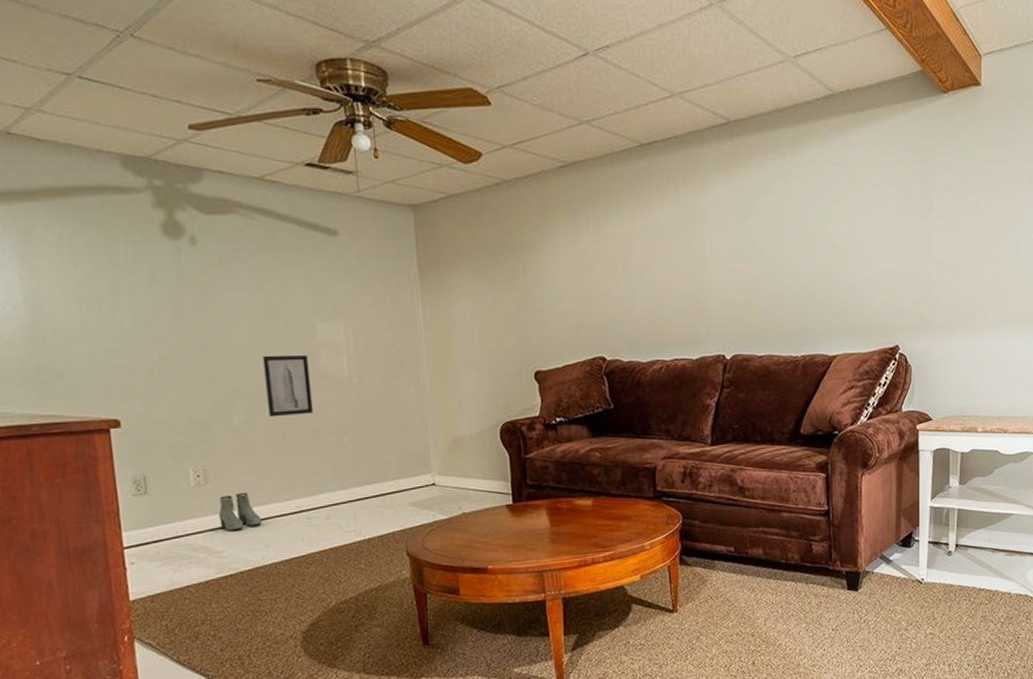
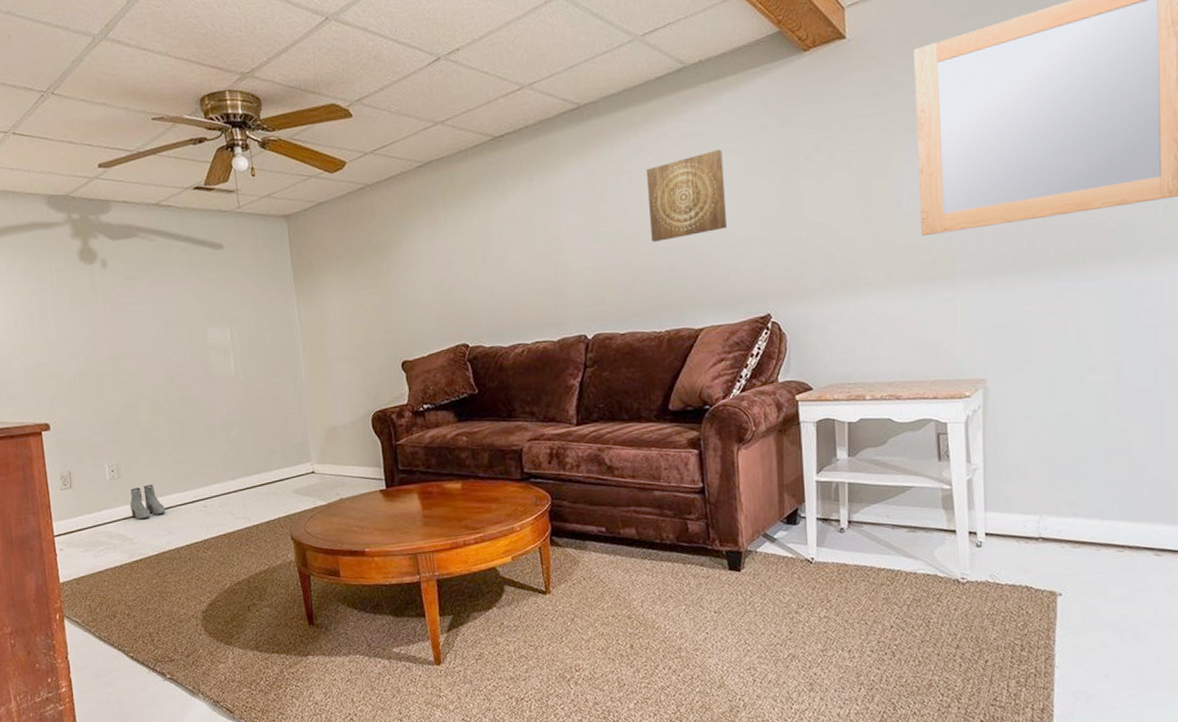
wall art: present [262,355,314,417] -> none [162,358,206,416]
wall art: none [790,180,863,267] -> present [645,149,727,242]

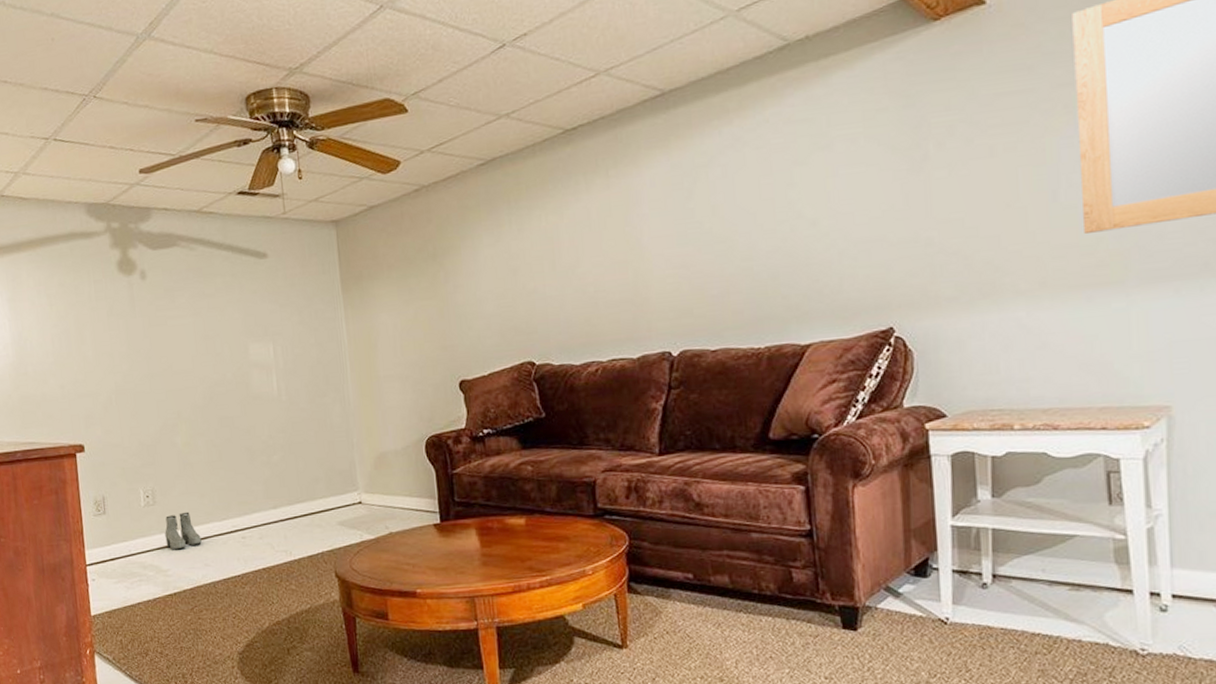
wall art: present [645,149,727,242] -> none [741,137,839,245]

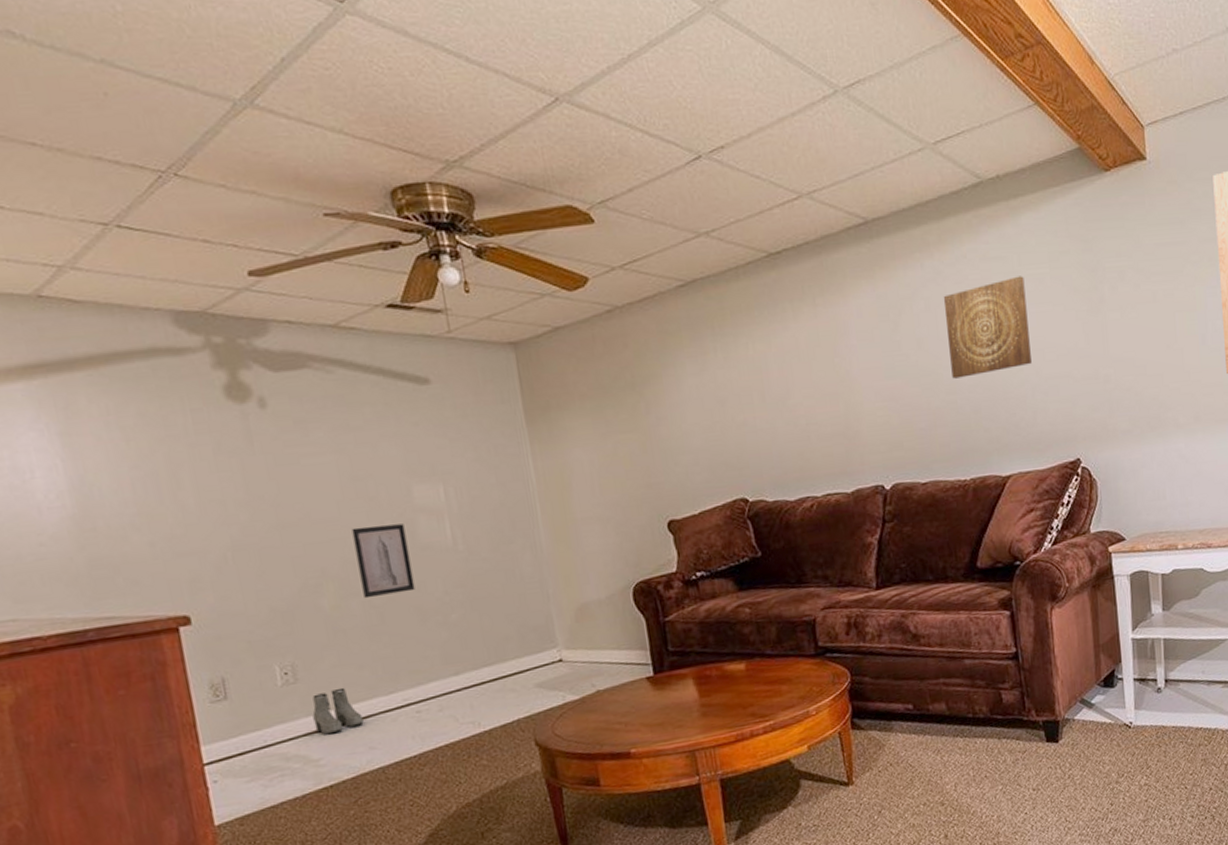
wall art: none [201,376,247,438] -> present [351,524,415,599]
wall art: none [741,137,839,245] -> present [943,276,1032,379]

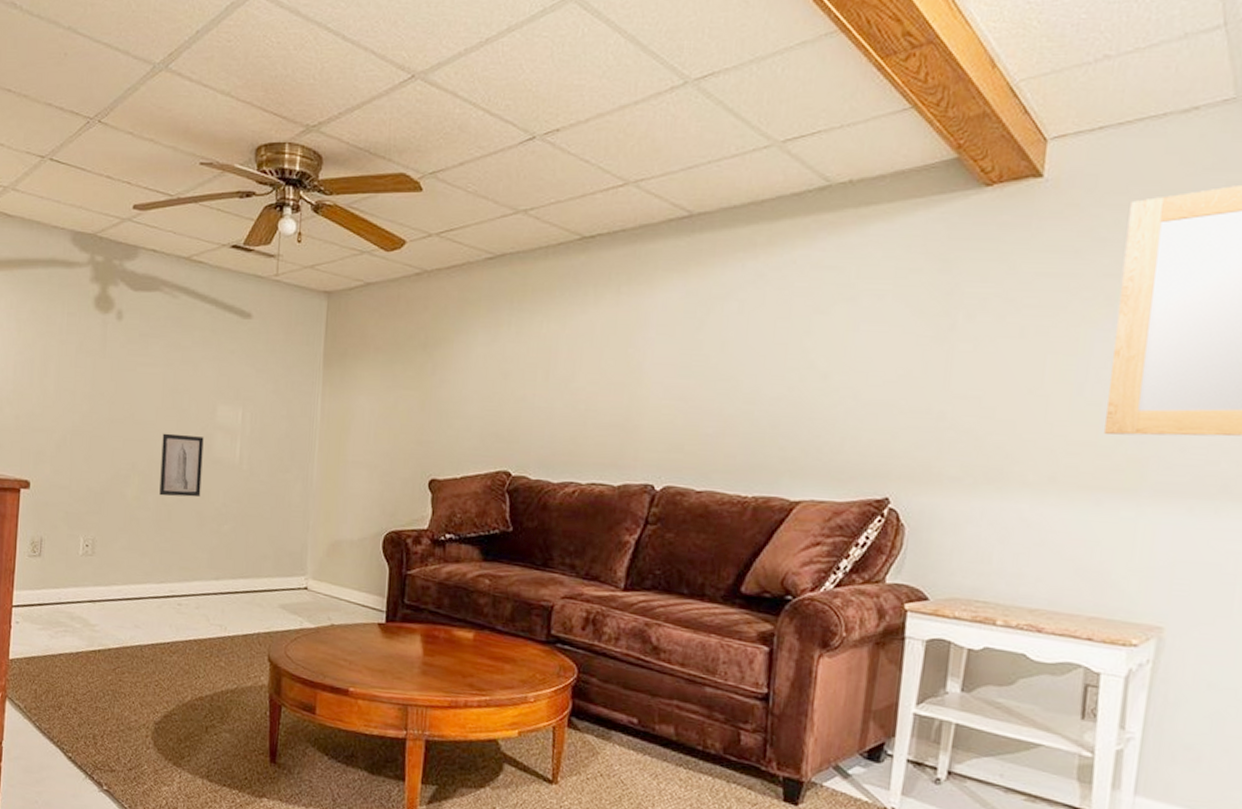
boots: present [312,687,364,735] -> none [98,568,136,606]
wall art: present [943,276,1032,379] -> none [753,289,860,389]

